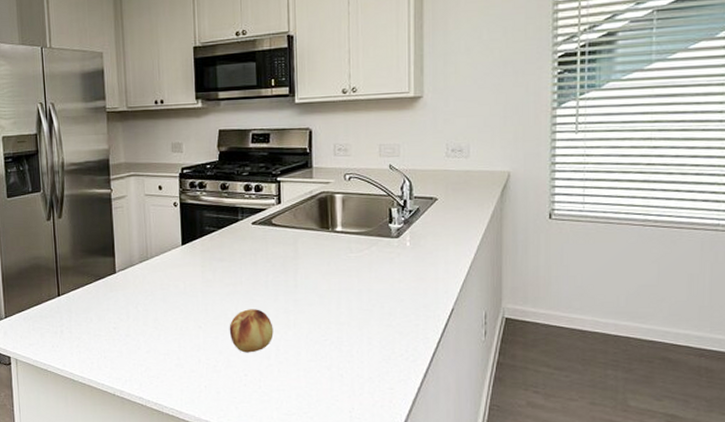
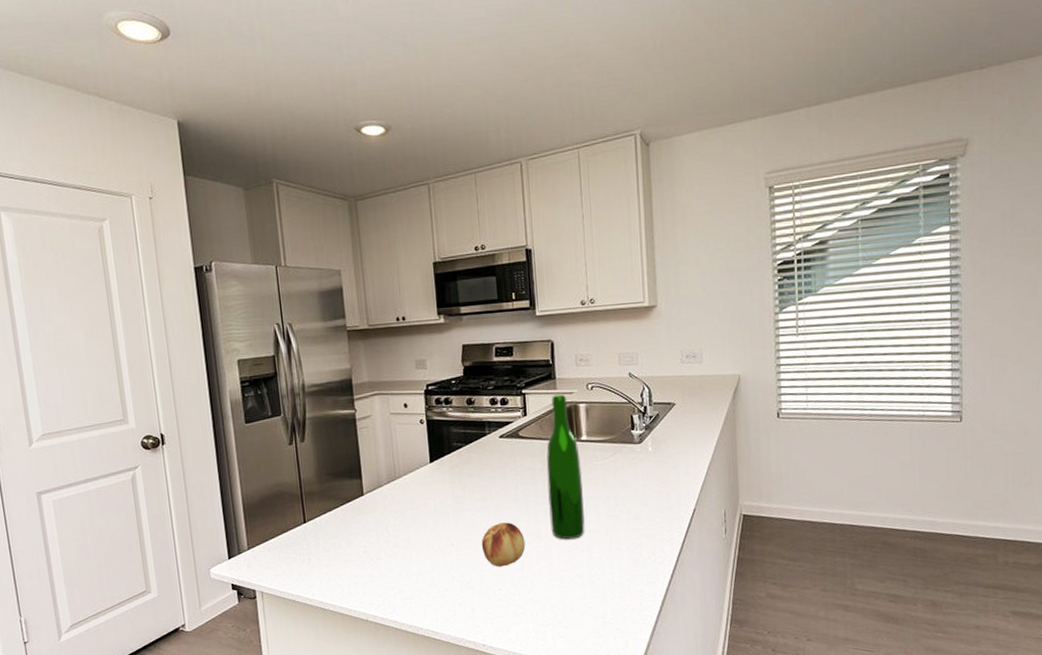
wine bottle: none [298,183,337,331] -> present [546,394,586,540]

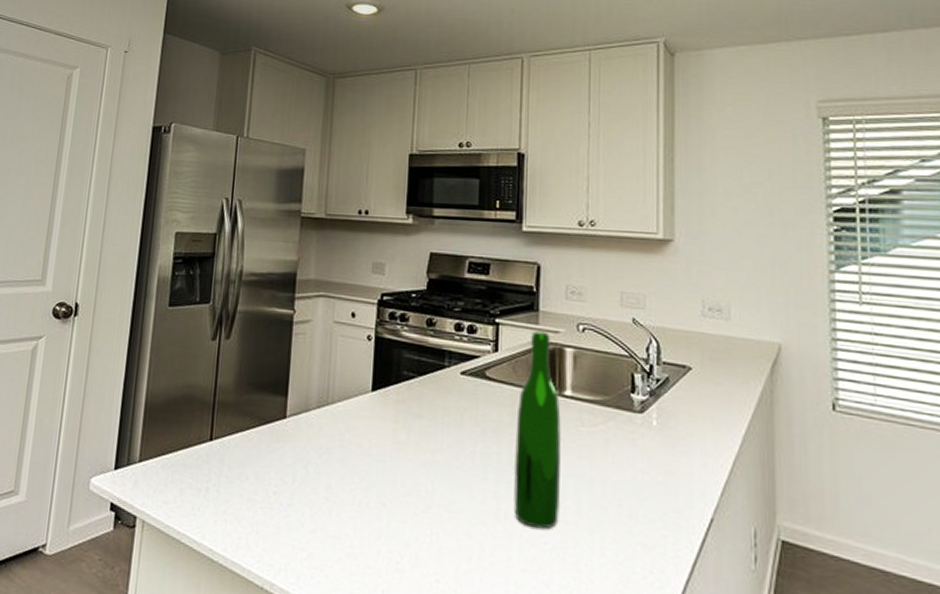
fruit: present [481,522,526,567] -> none [420,487,478,550]

